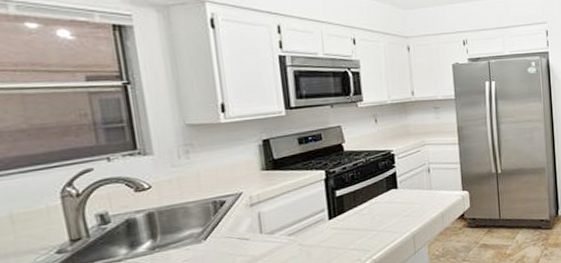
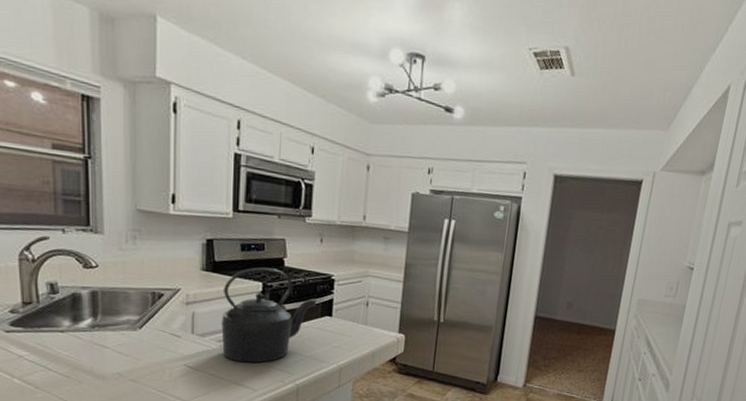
kettle: none [286,155,381,251] -> present [221,267,317,363]

